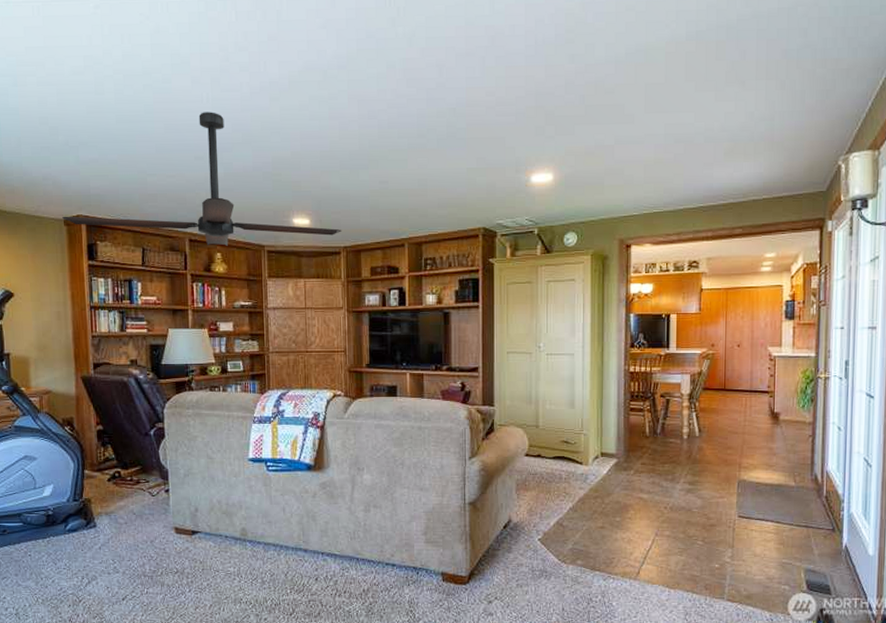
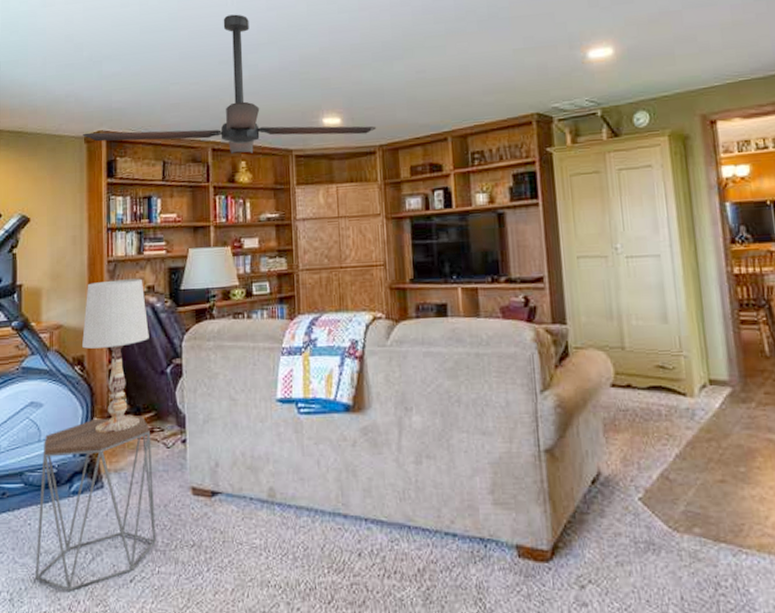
side table: none [37,469,144,607] -> present [35,415,156,591]
table lamp: none [71,353,134,483] -> present [82,278,149,434]

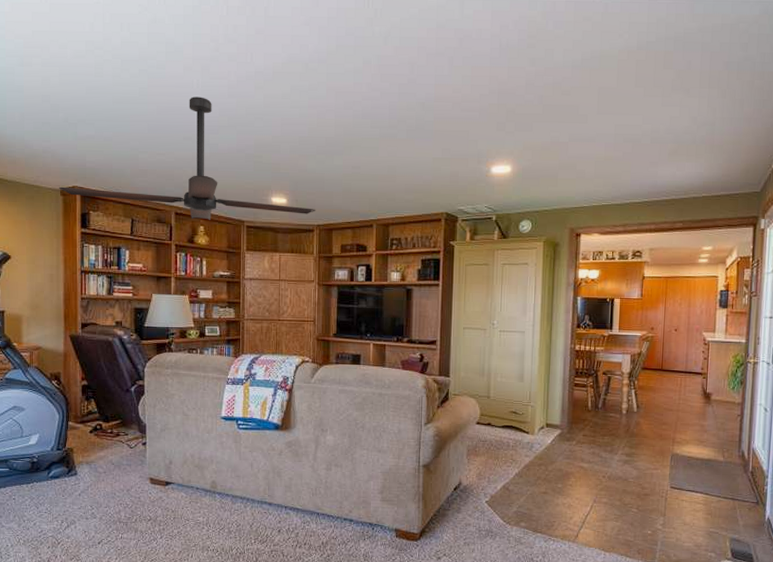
side table: present [35,415,156,591] -> none [20,422,120,549]
table lamp: present [82,278,149,434] -> none [59,314,117,434]

